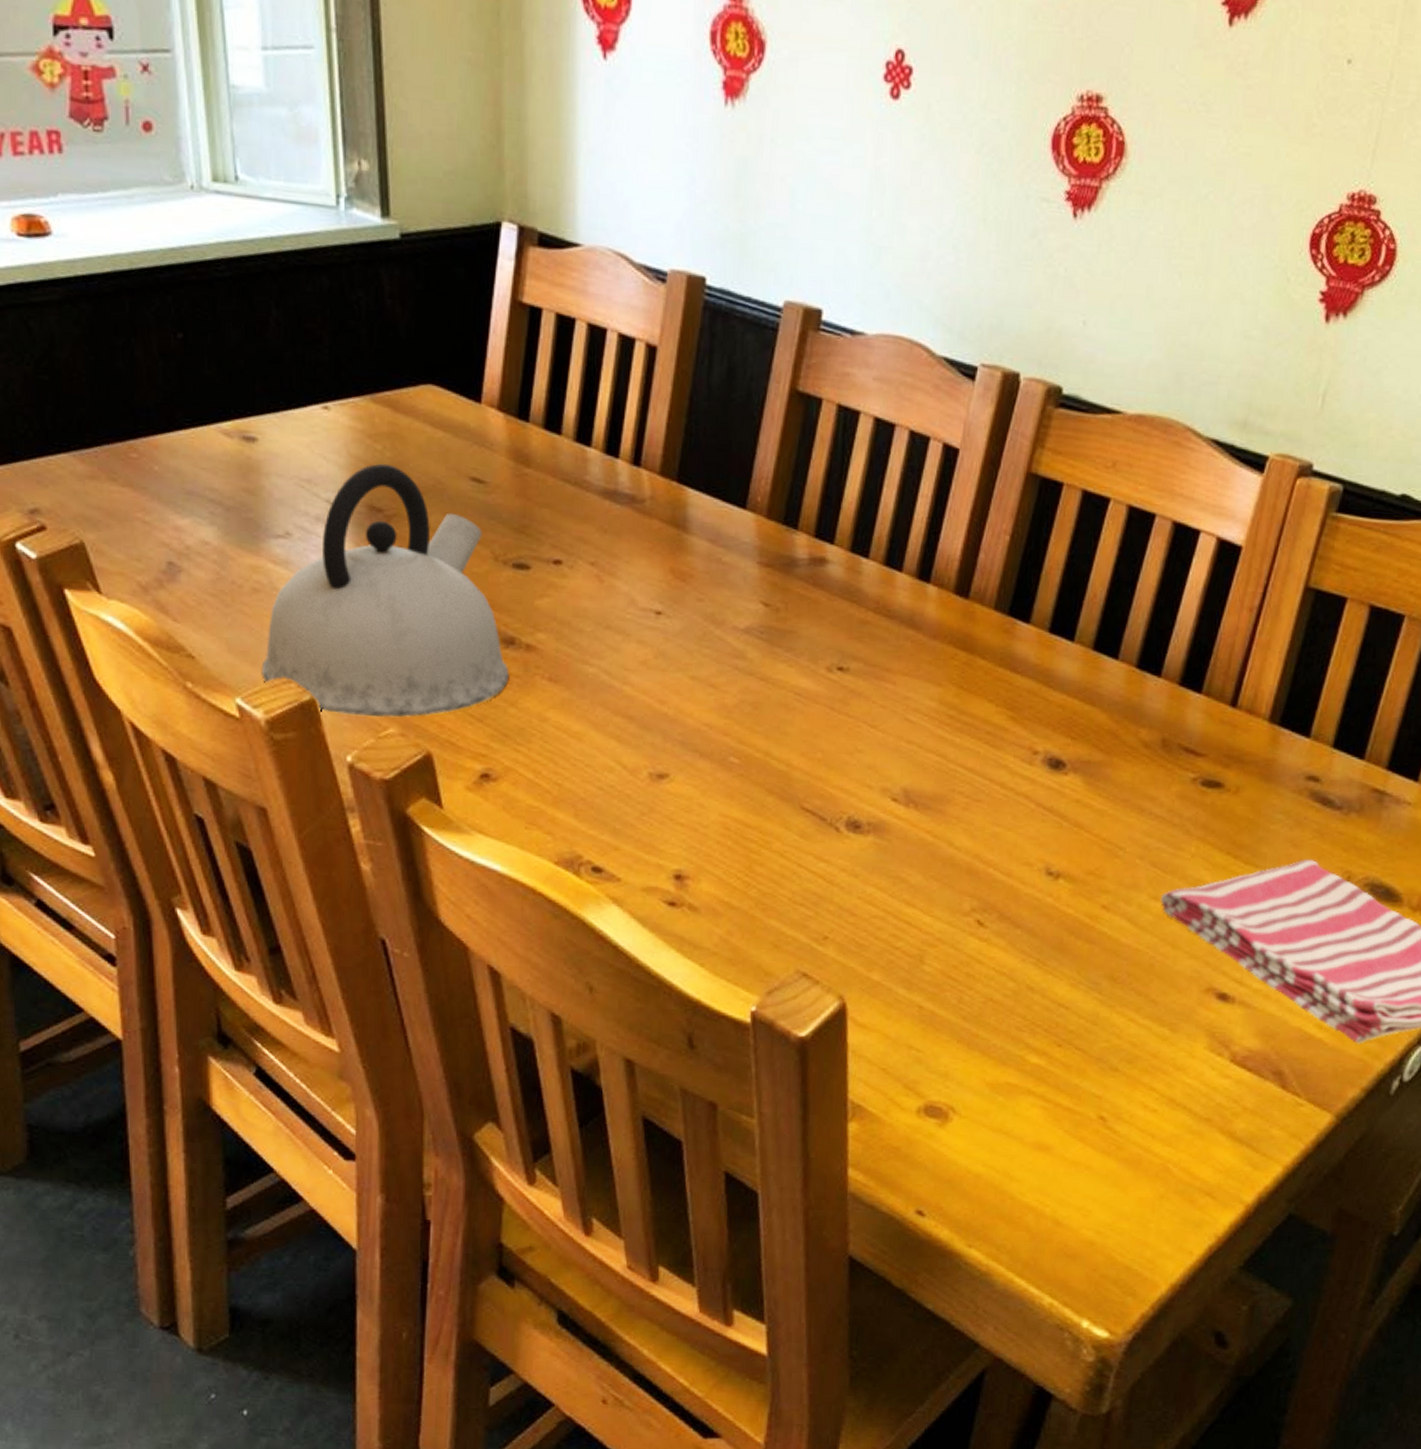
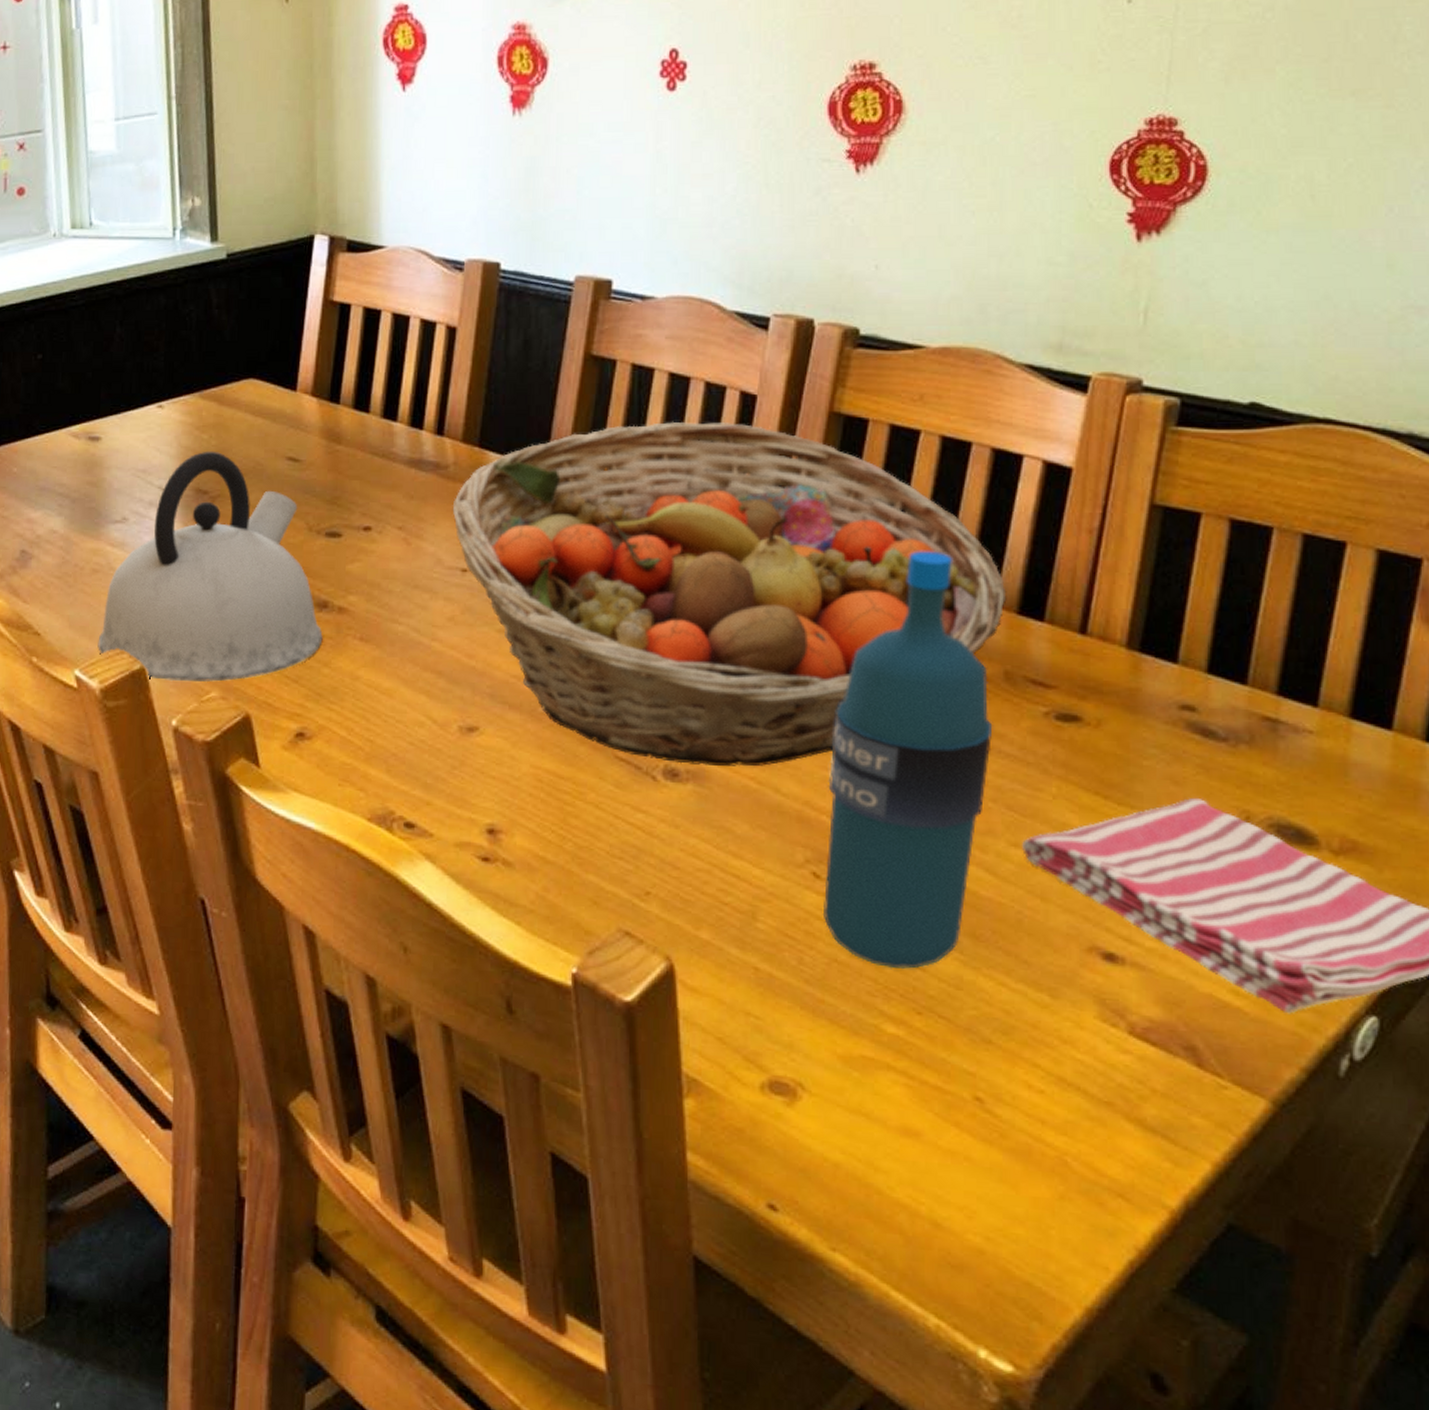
fruit basket: none [647,469,1172,821] -> present [452,422,1007,767]
water bottle: none [983,619,1147,1007] -> present [822,551,993,969]

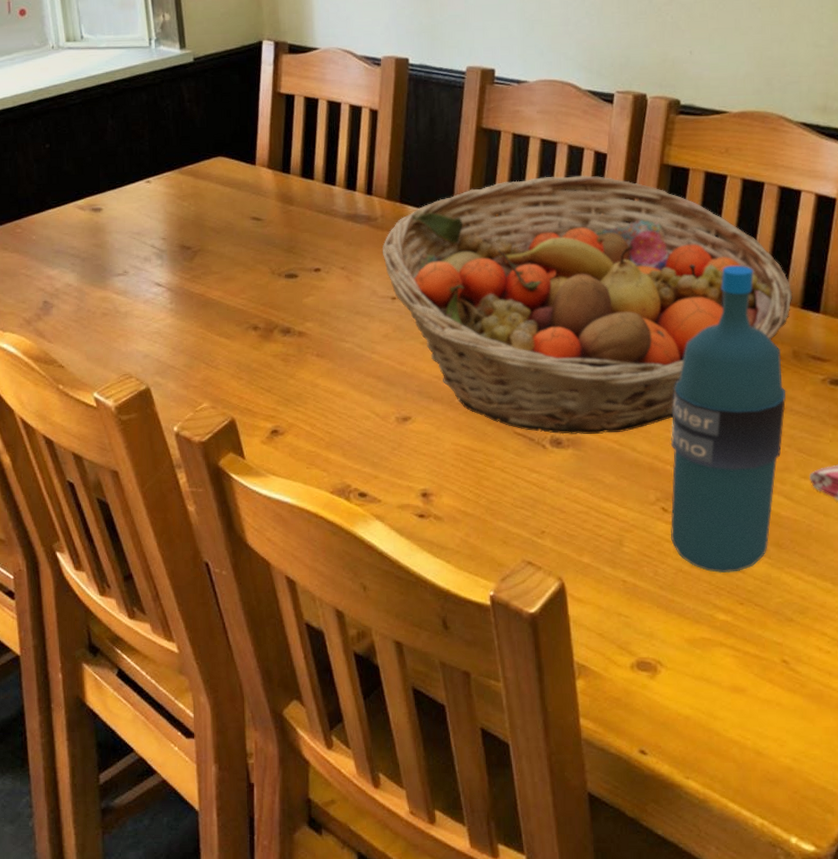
kettle: present [97,451,323,682] -> none [111,215,288,397]

